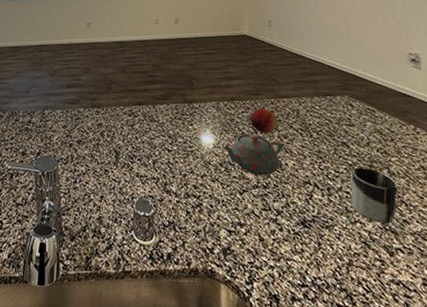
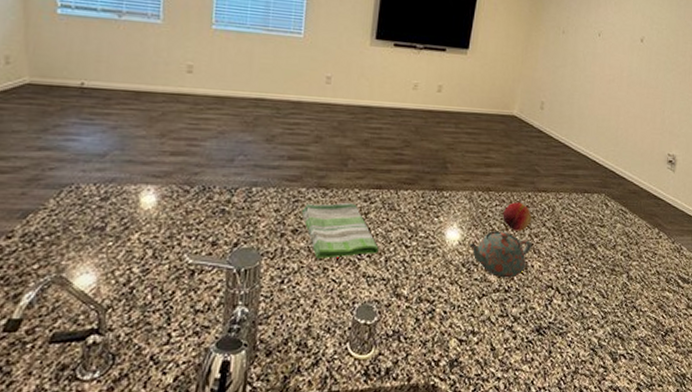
dish towel: none [82,117,147,163] -> present [301,202,379,259]
cup: present [350,168,398,224] -> none [587,272,632,330]

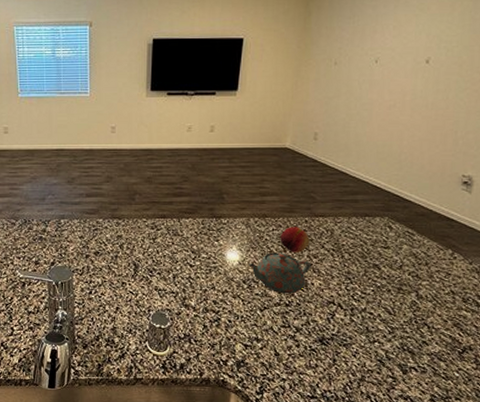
dish towel: present [301,202,379,259] -> none [100,229,167,275]

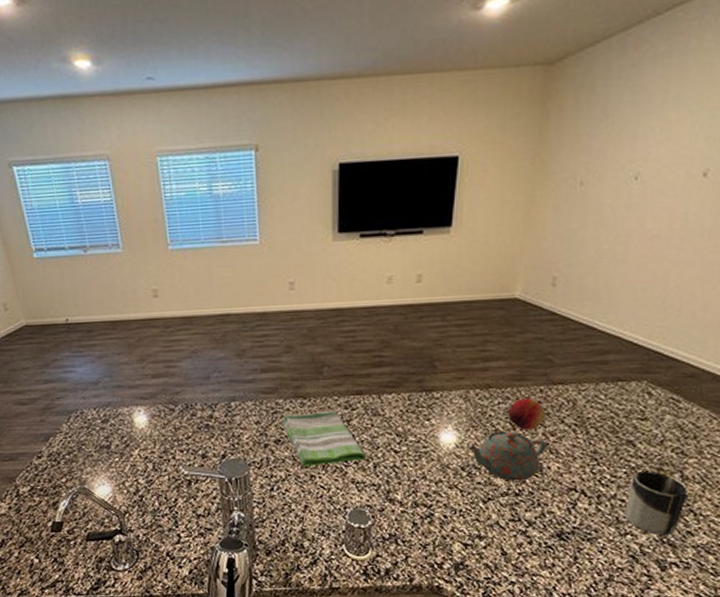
dish towel: none [100,229,167,275] -> present [281,410,366,467]
cup: none [372,290,423,344] -> present [624,472,688,536]

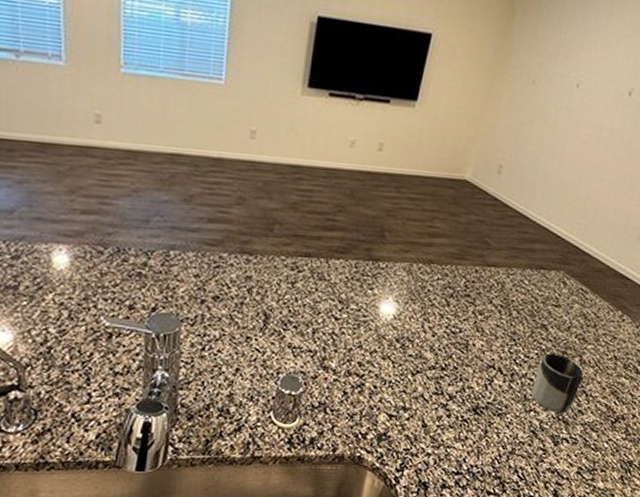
dish towel: present [281,410,366,467] -> none [223,270,306,328]
teapot: present [468,431,548,481] -> none [405,306,476,356]
fruit: present [508,398,546,430] -> none [444,276,478,308]

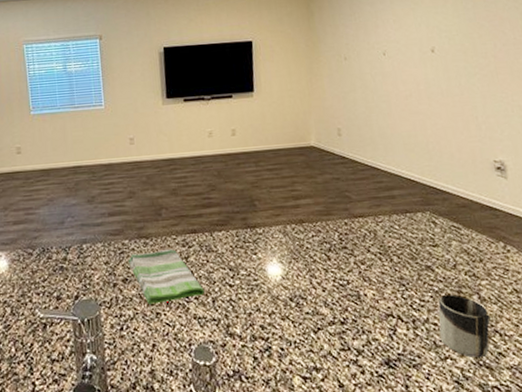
dish towel: none [223,270,306,328] -> present [127,248,205,305]

